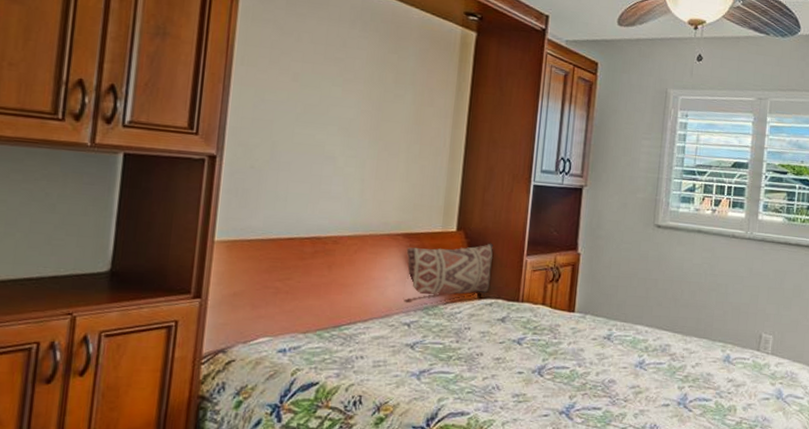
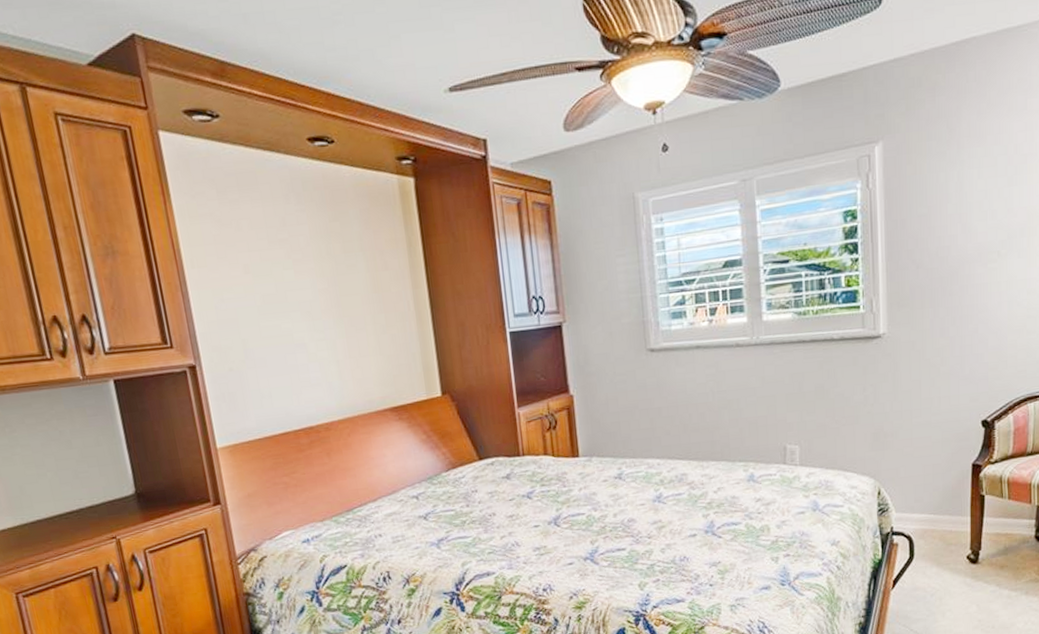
pillow: present [403,243,493,304] -> none [397,401,488,477]

